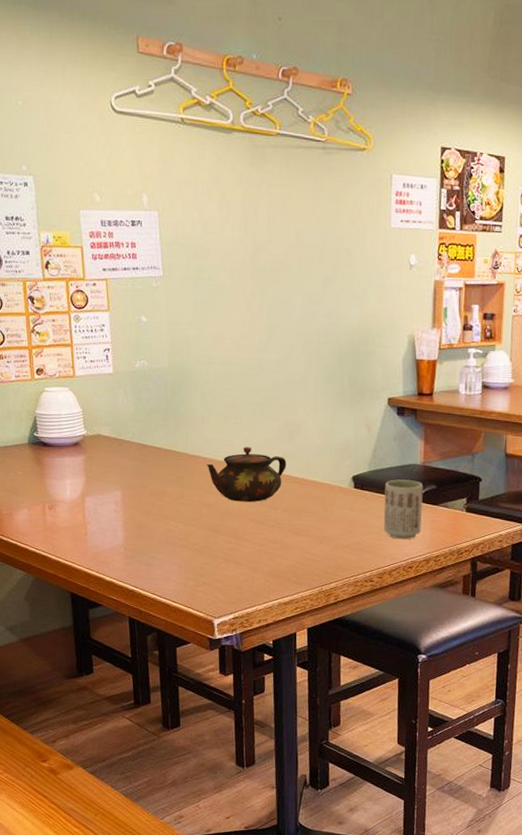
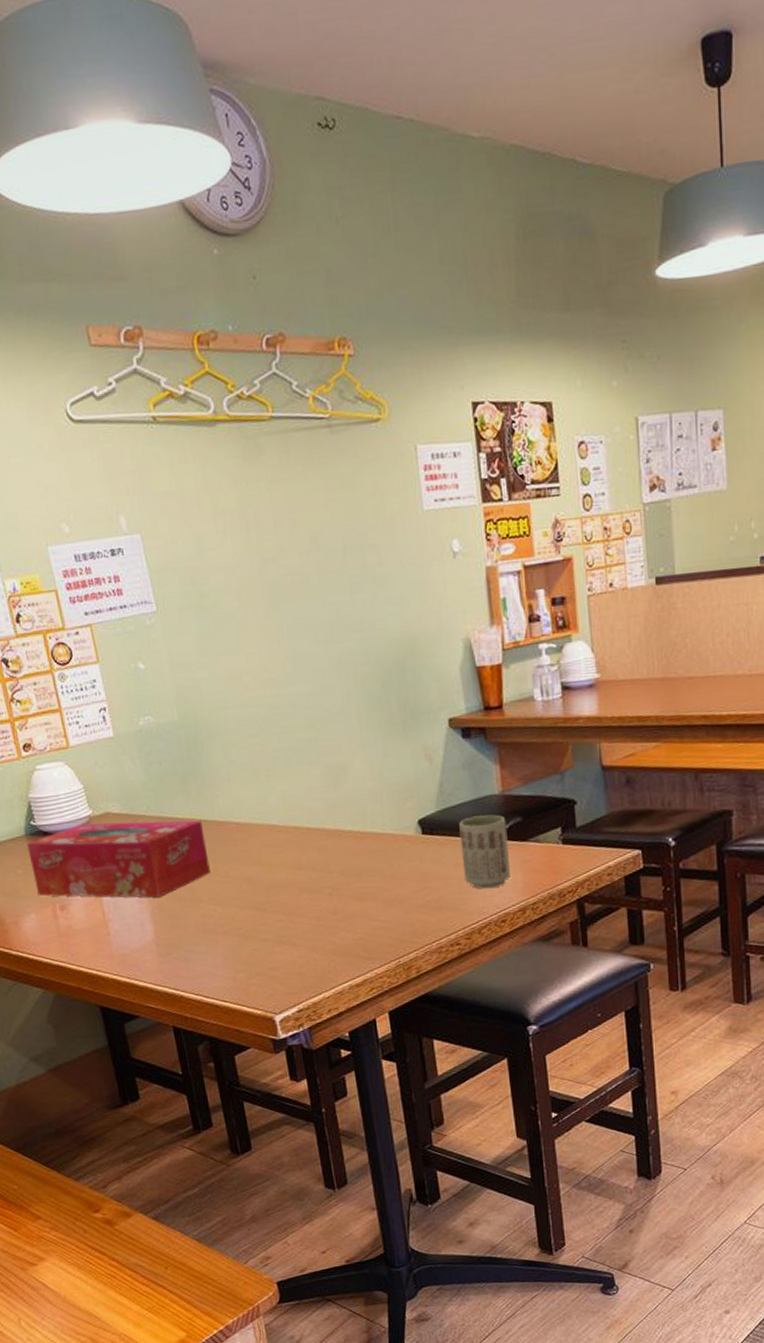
tissue box: none [28,441,178,510] -> present [27,820,210,898]
teapot: present [207,447,287,503] -> none [240,802,337,871]

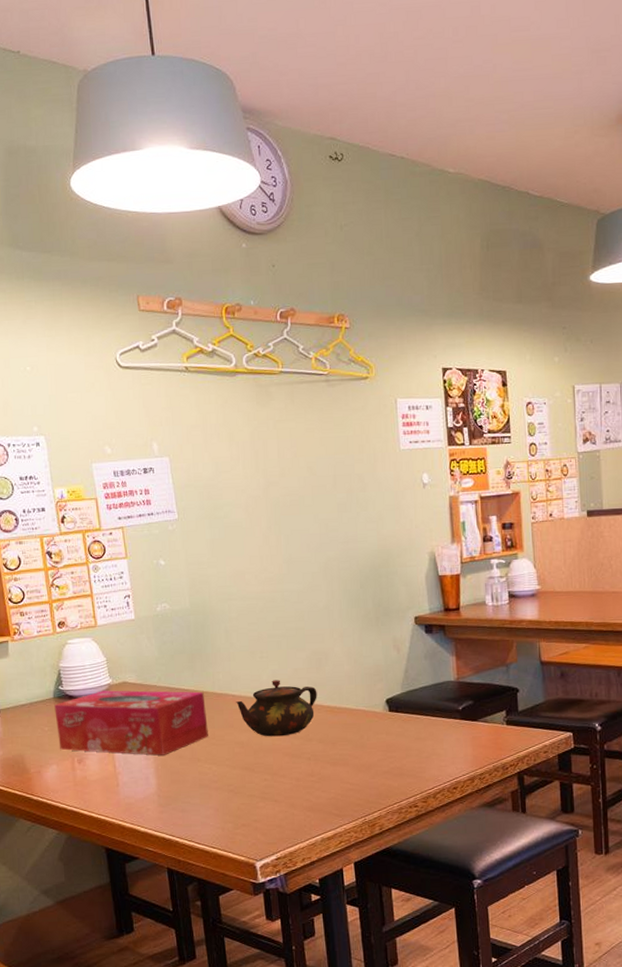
teapot: none [240,802,337,871] -> present [236,680,317,737]
cup: present [459,814,510,889] -> none [420,697,462,760]

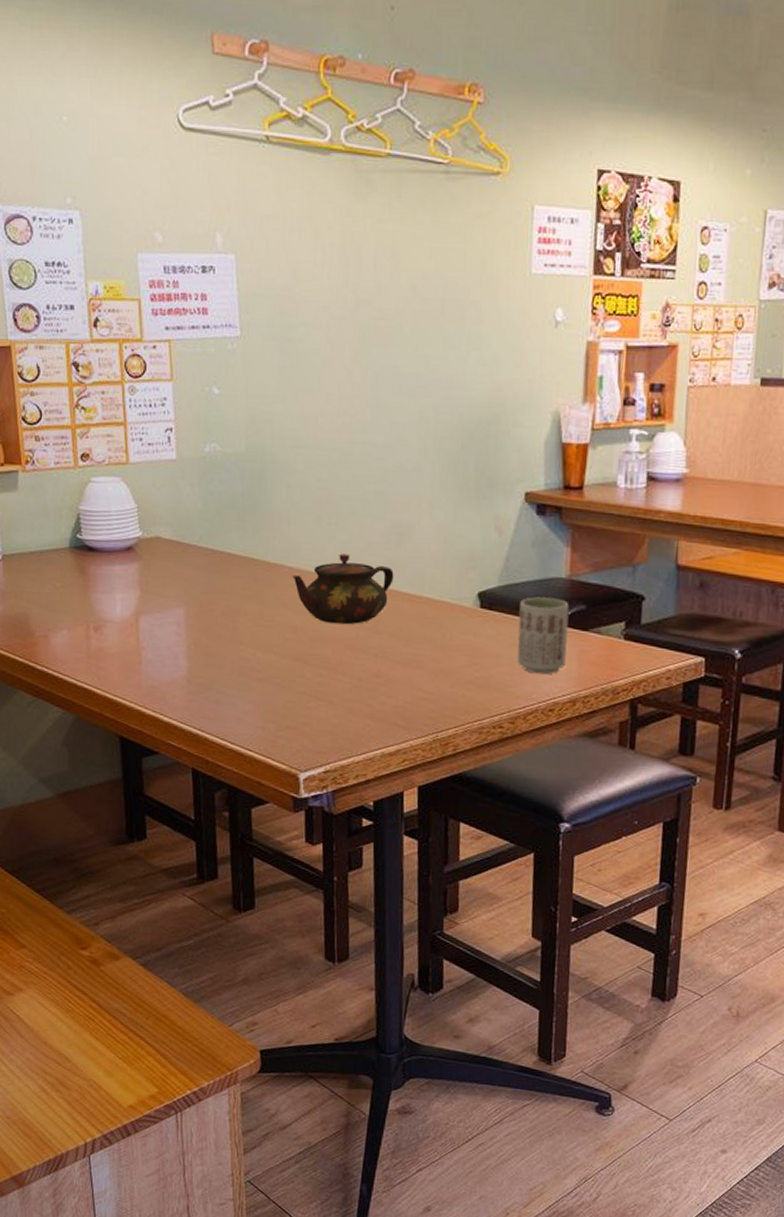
tissue box: present [54,690,208,756] -> none [70,545,256,632]
cup: none [420,697,462,760] -> present [517,597,569,675]

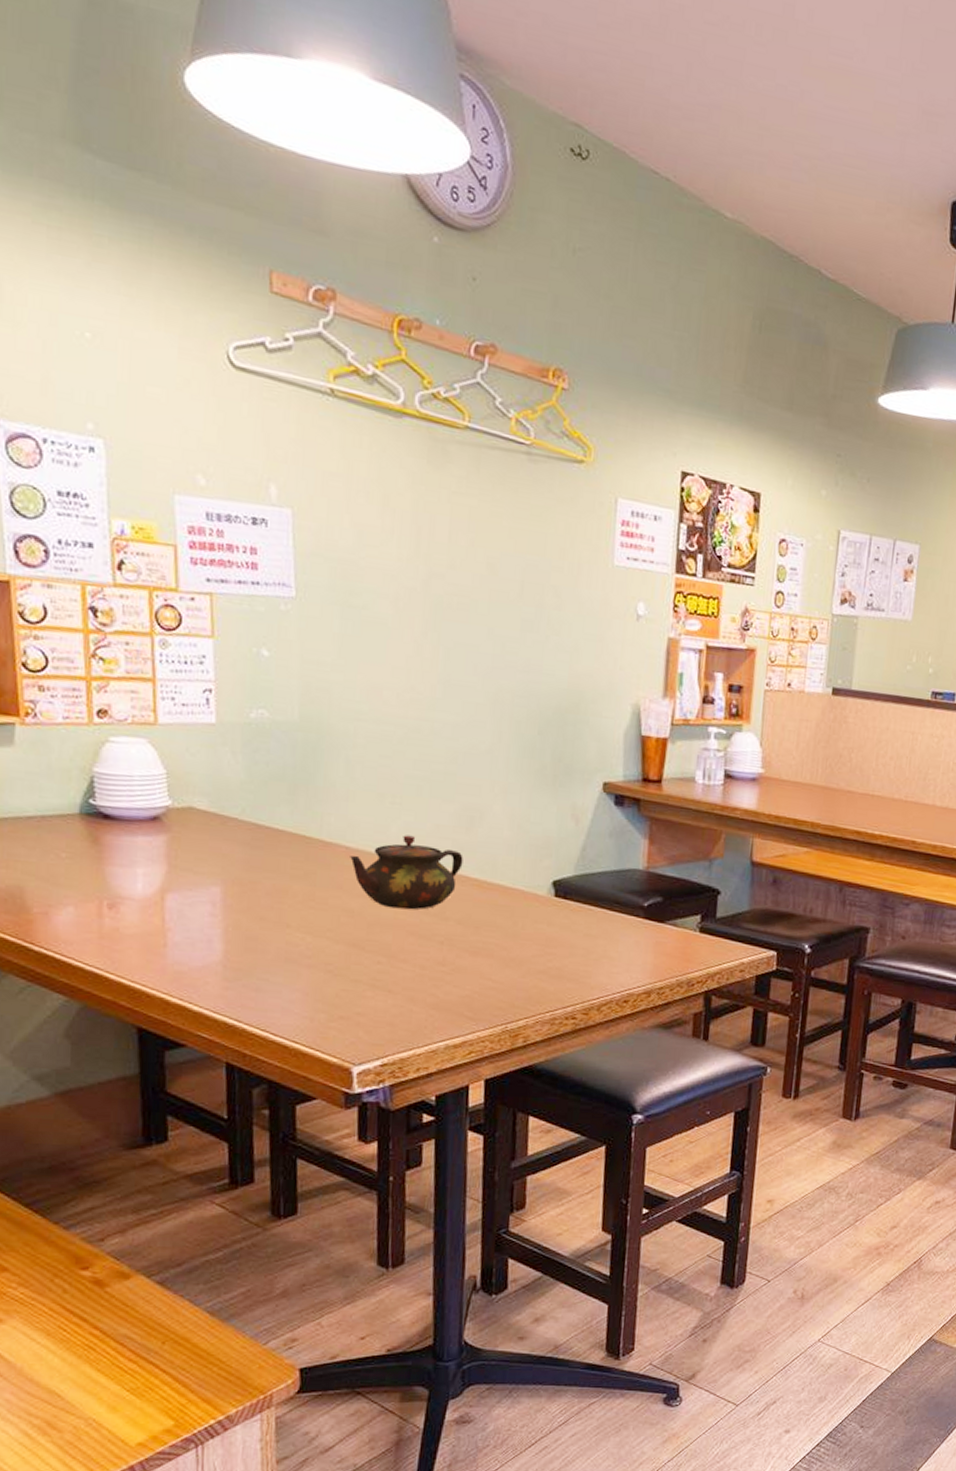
cup: present [517,597,569,675] -> none [592,887,646,966]

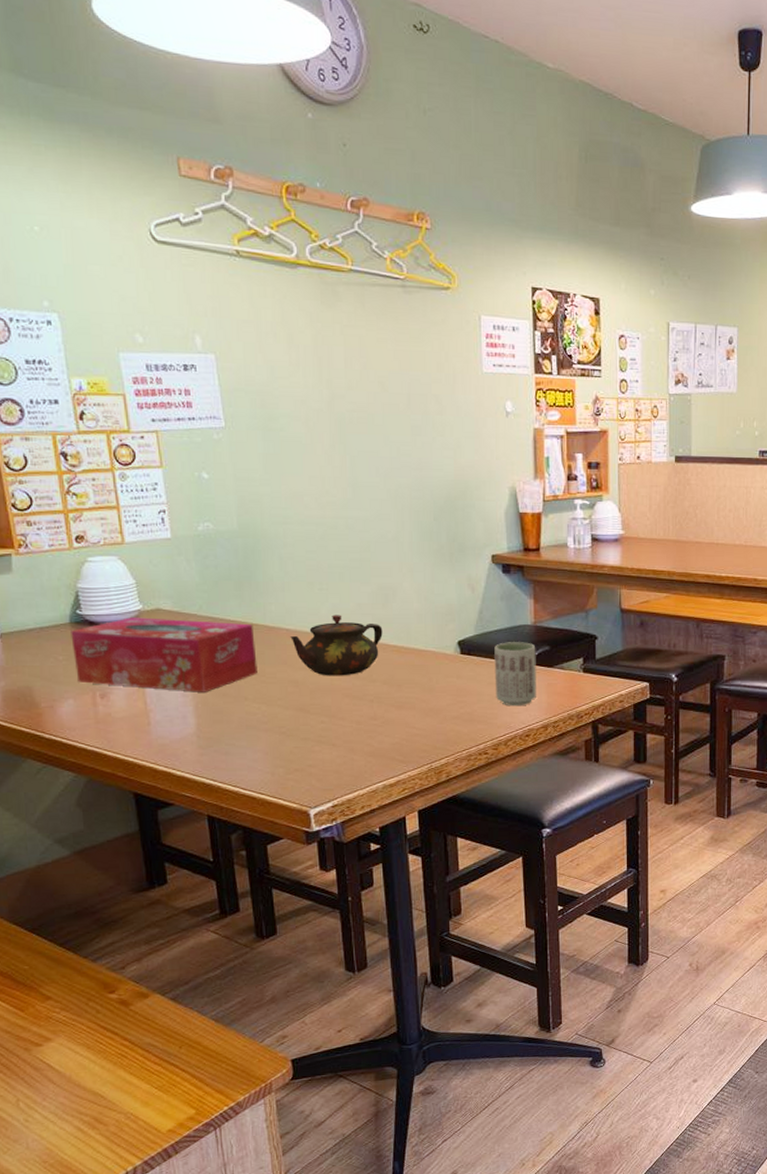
tissue box: none [79,814,307,914] -> present [71,617,257,692]
cup: none [592,887,646,966] -> present [494,642,536,706]

